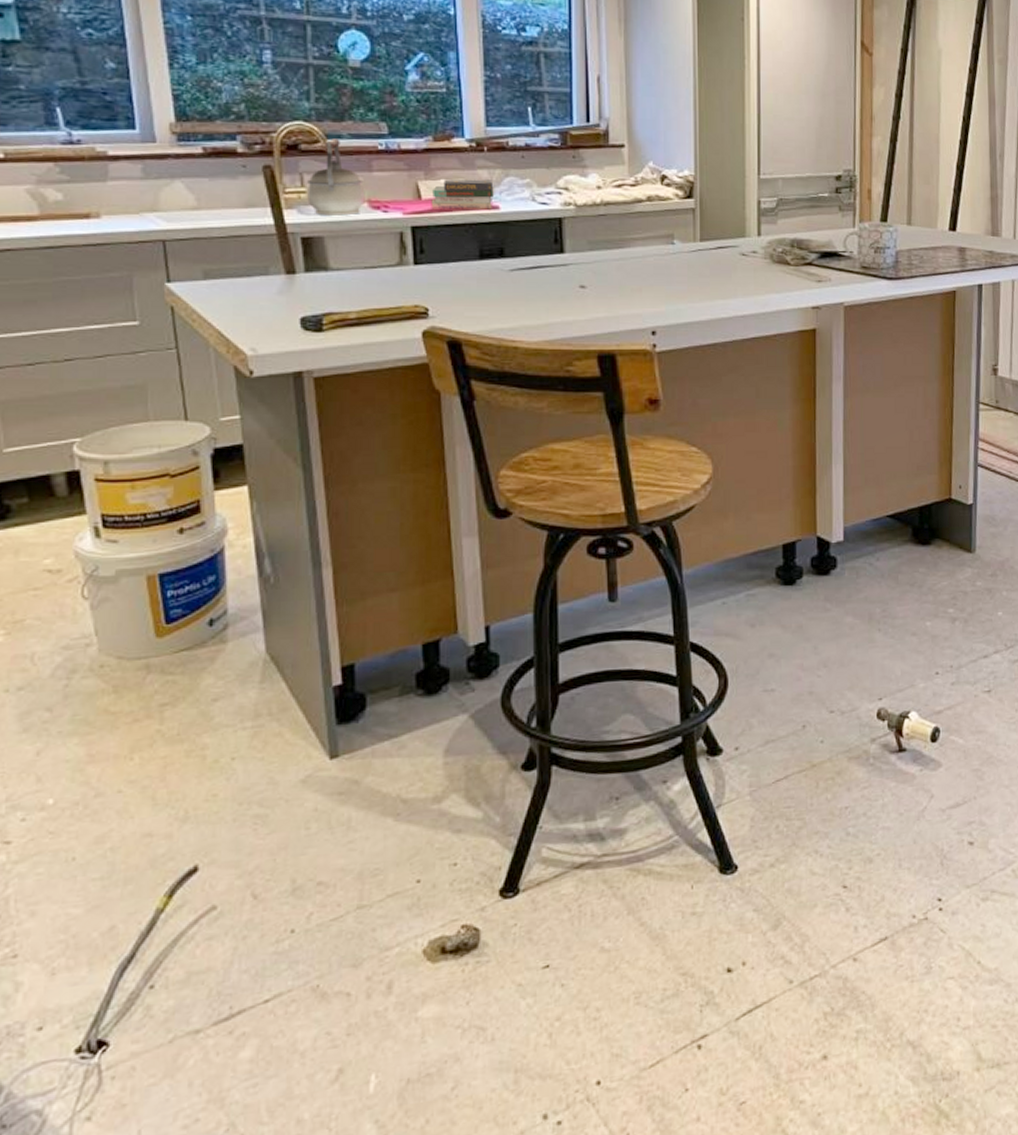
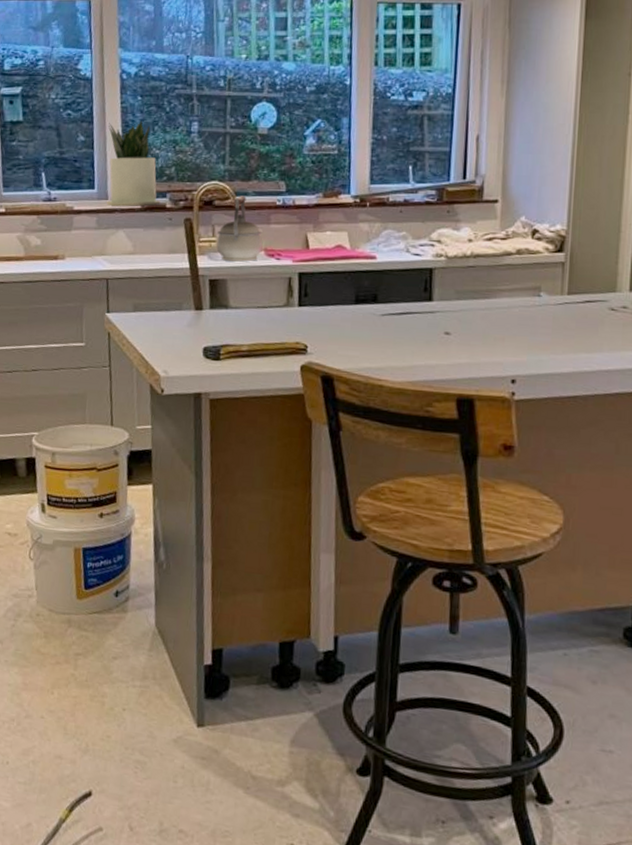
planter: none [149,45,229,152] -> present [106,120,161,207]
books: present [431,179,495,211] -> none [316,231,374,261]

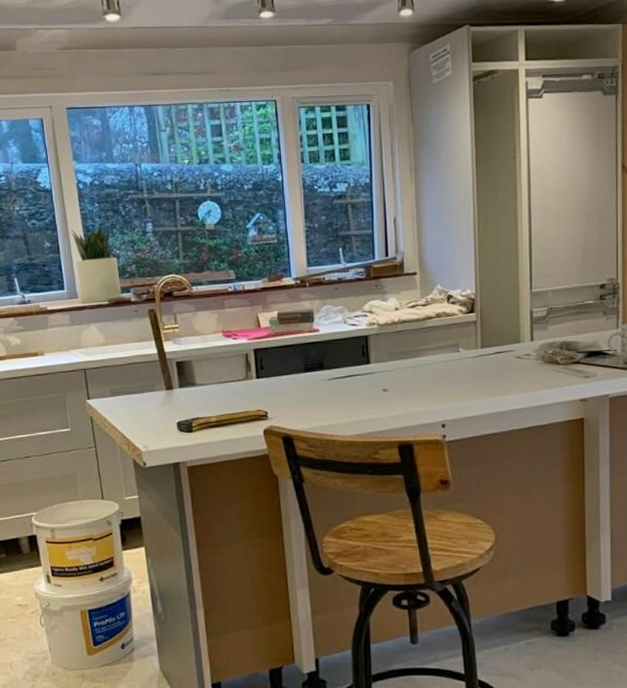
kettle: present [216,196,263,262] -> none [179,285,220,344]
books: none [316,231,374,261] -> present [268,309,316,336]

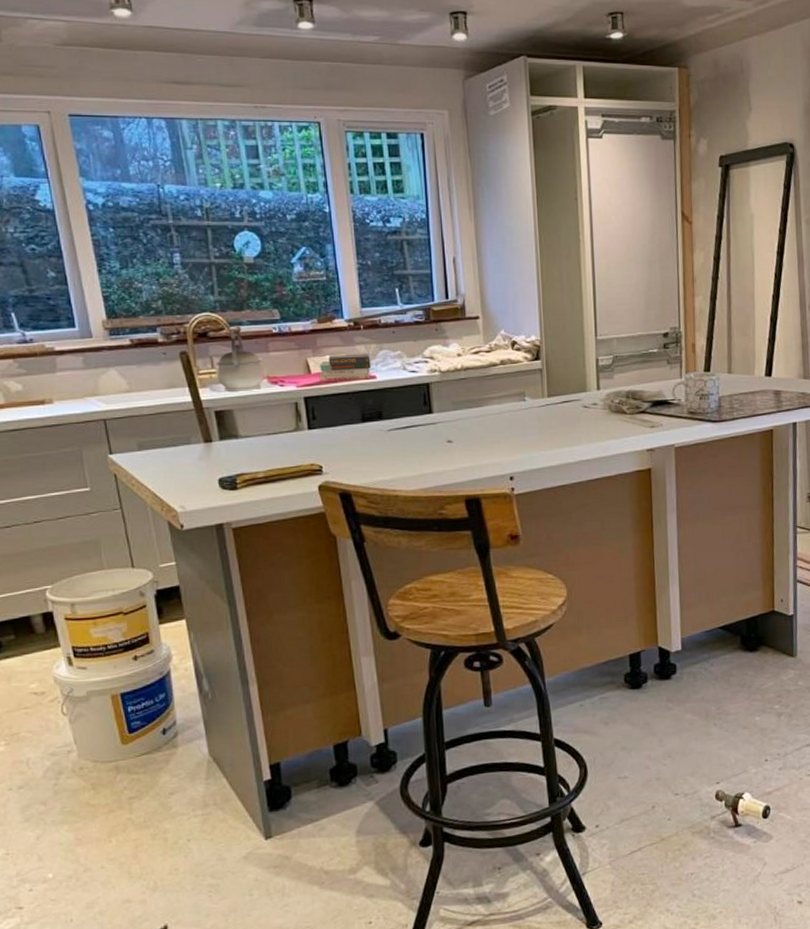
planter: present [71,225,126,304] -> none [81,253,151,344]
kettle: none [179,285,220,344] -> present [217,326,265,392]

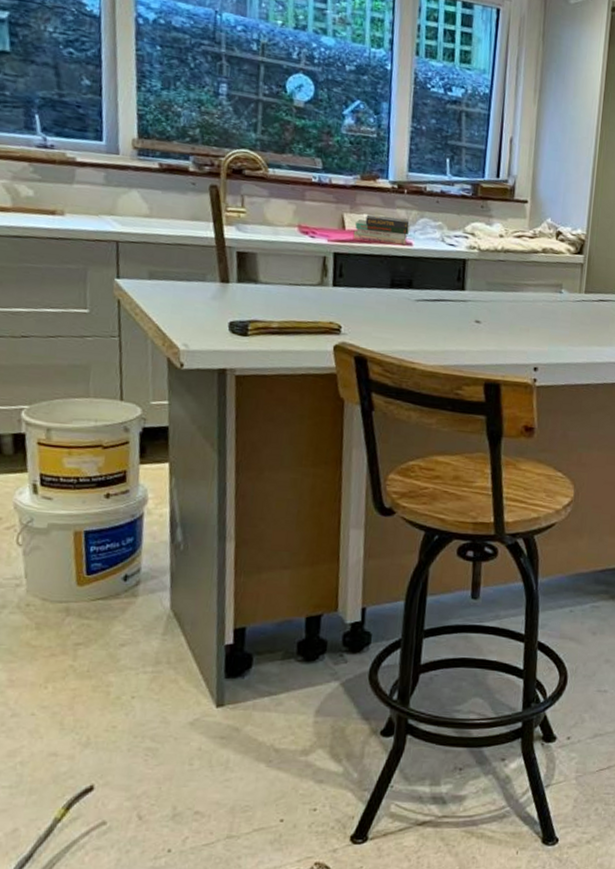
kettle: present [217,326,265,392] -> none [246,168,297,237]

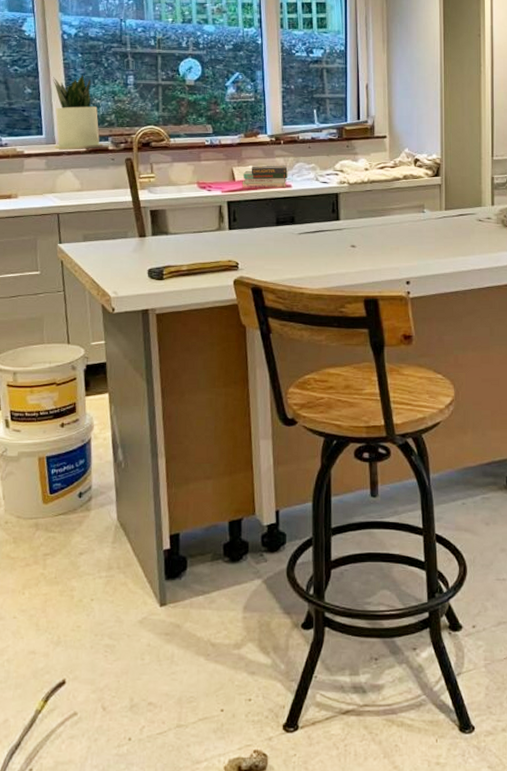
planter: none [116,70,183,168] -> present [53,75,104,150]

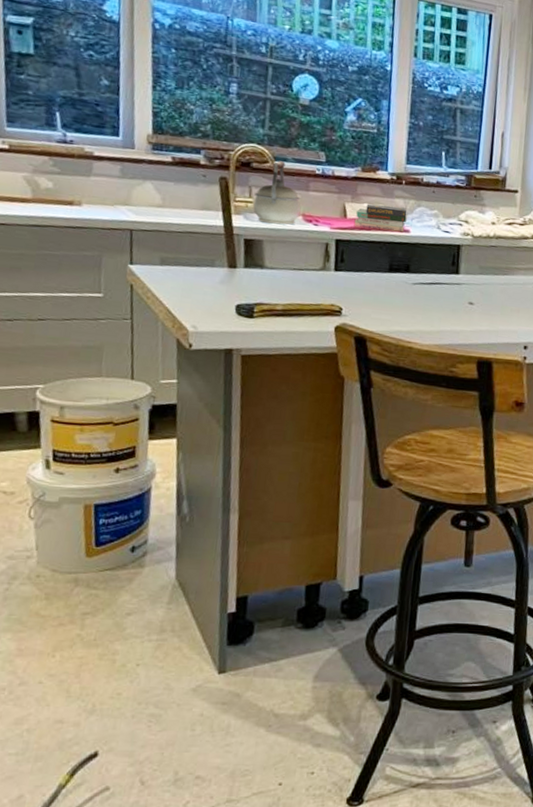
planter: present [53,75,104,150] -> none [132,71,194,162]
kettle: none [155,138,195,194] -> present [253,161,301,226]

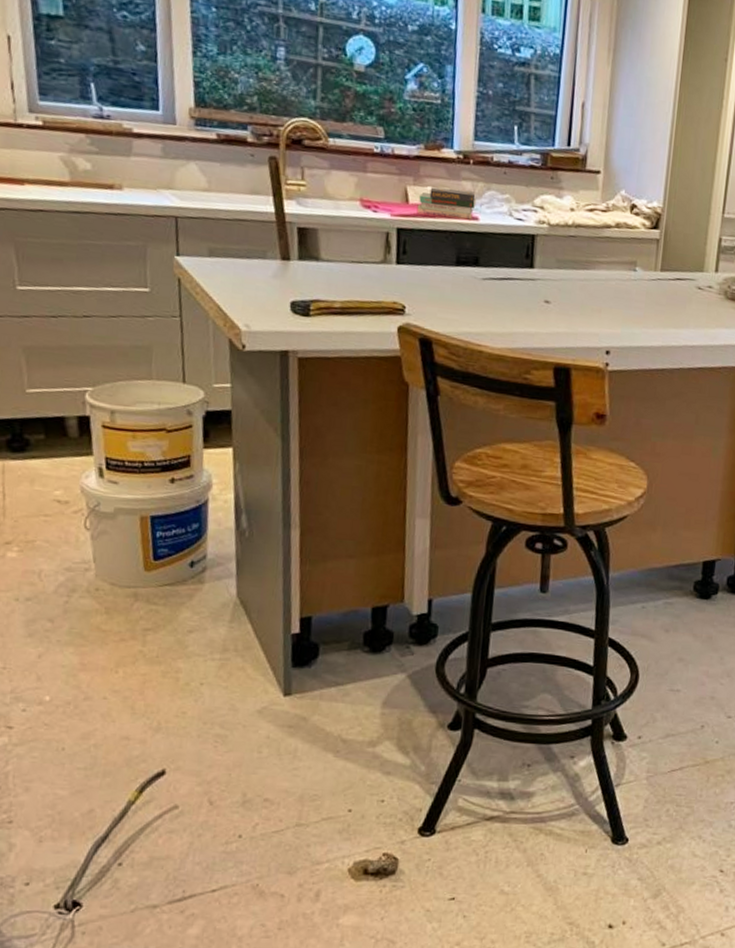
kettle: present [253,161,301,226] -> none [306,137,359,212]

